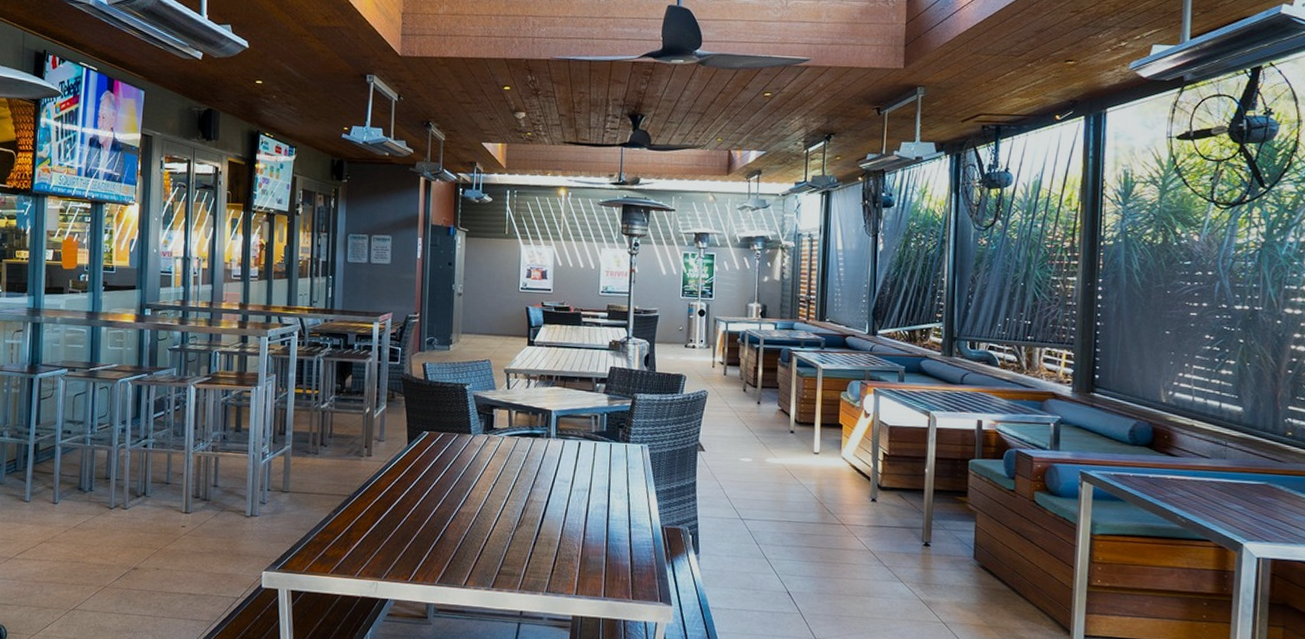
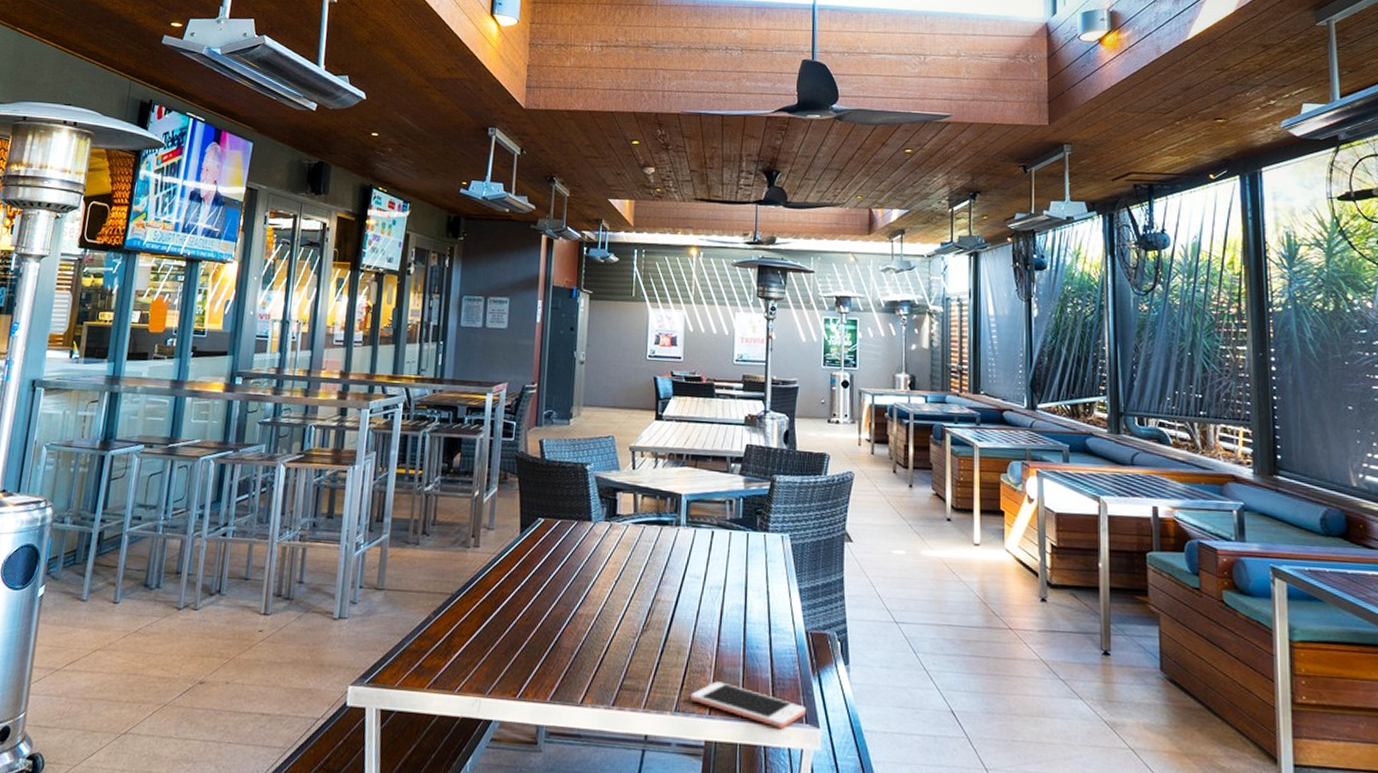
cell phone: none [559,567,660,606] -> present [690,681,806,728]

